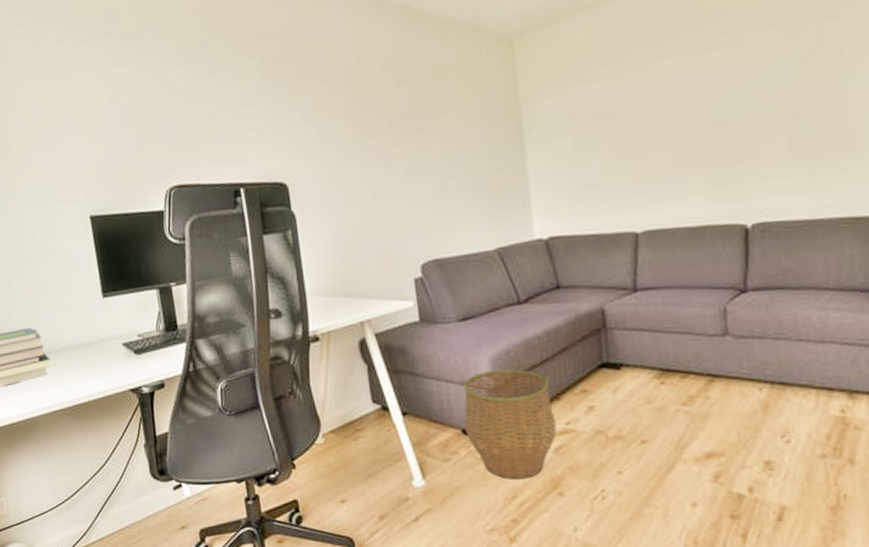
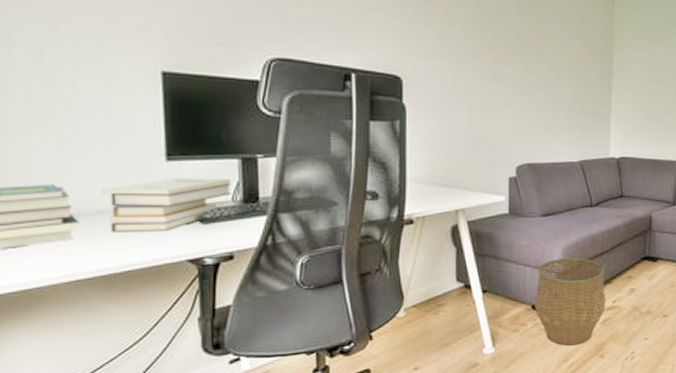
books: none [61,309,156,367] -> present [101,178,232,232]

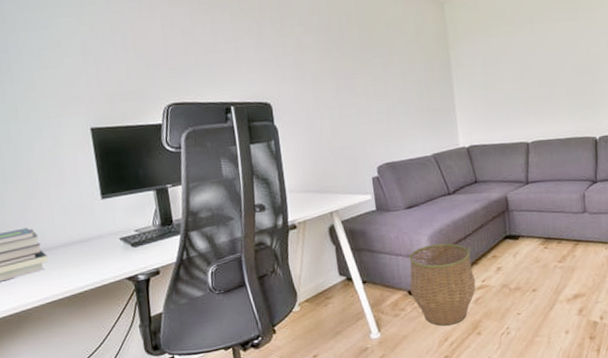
books: present [101,178,232,232] -> none [59,207,152,261]

